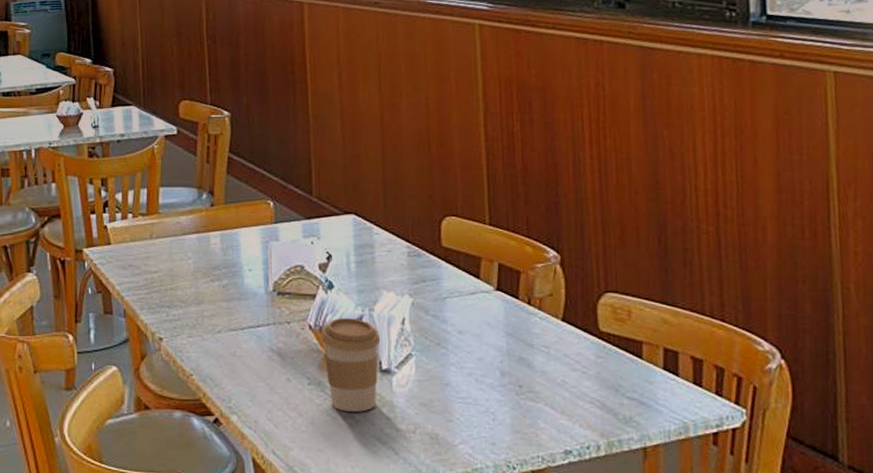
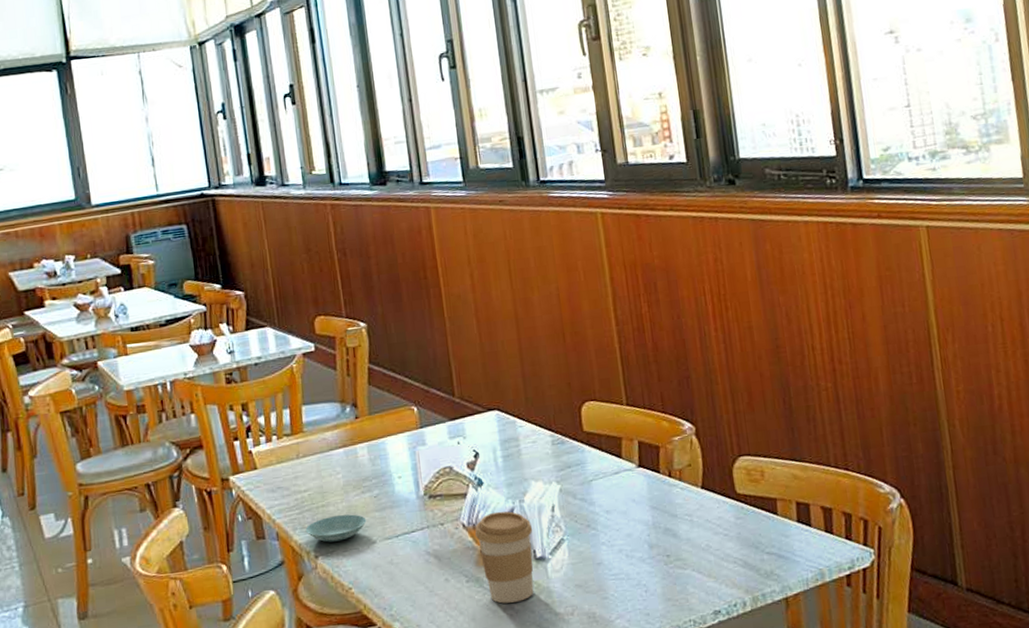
saucer: none [152,301,213,326] -> present [305,514,367,543]

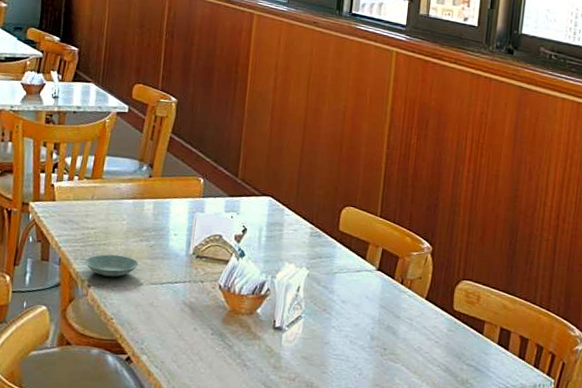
coffee cup: present [474,511,534,604] -> none [227,281,278,360]

